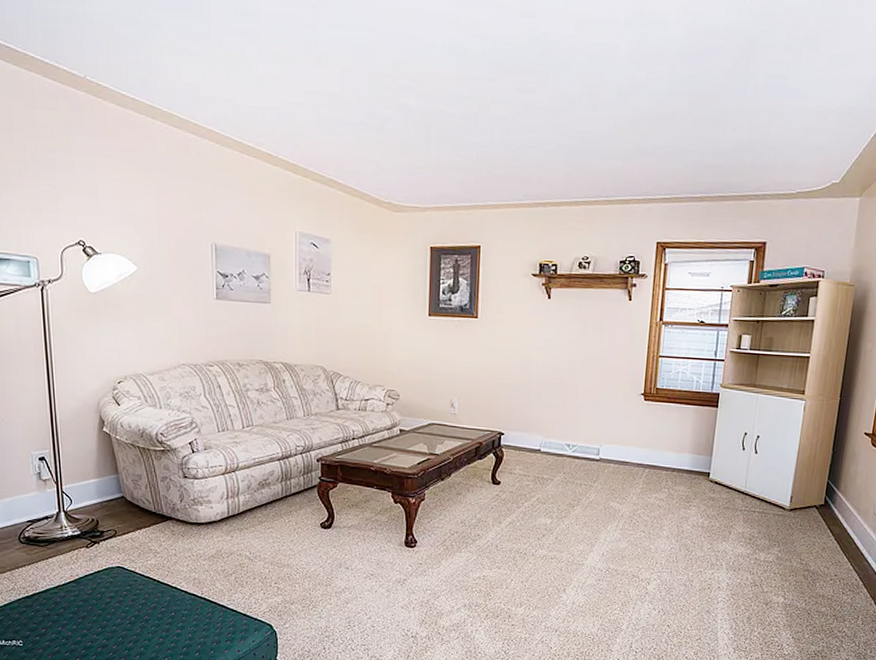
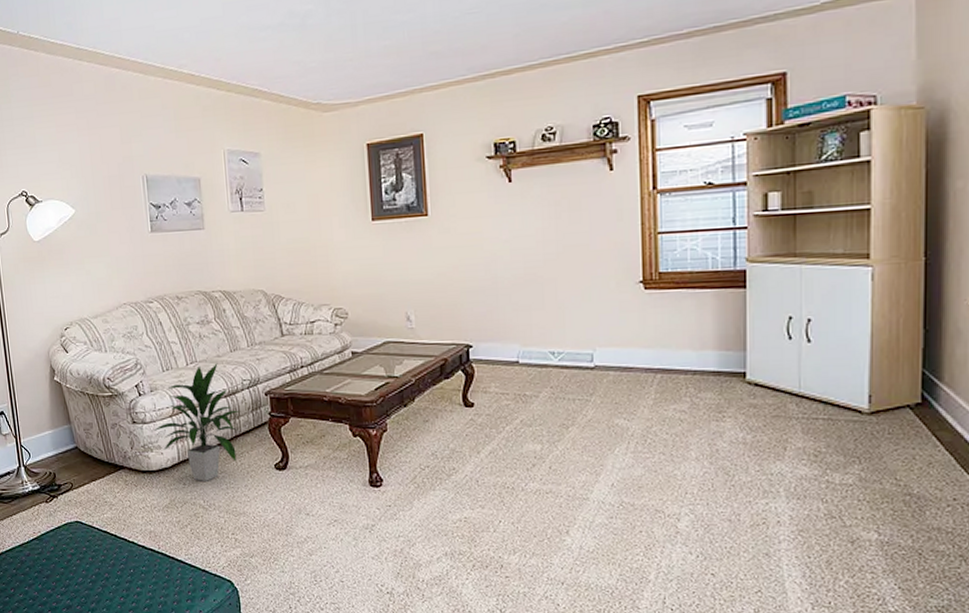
indoor plant: none [202,429,293,535] -> present [151,363,241,481]

